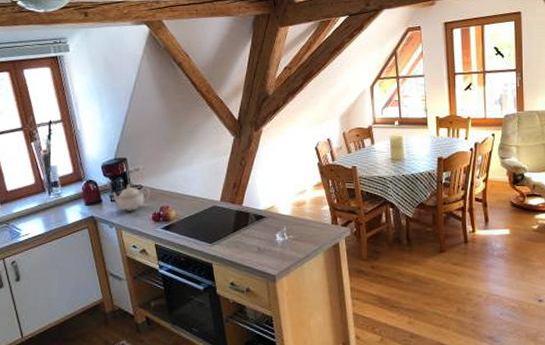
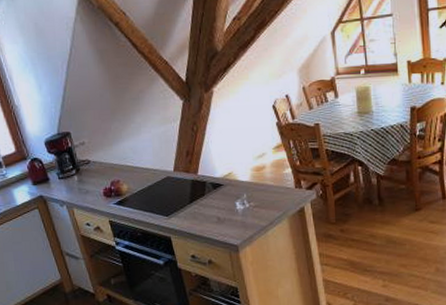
teapot: present [112,184,150,211] -> none [59,160,98,188]

